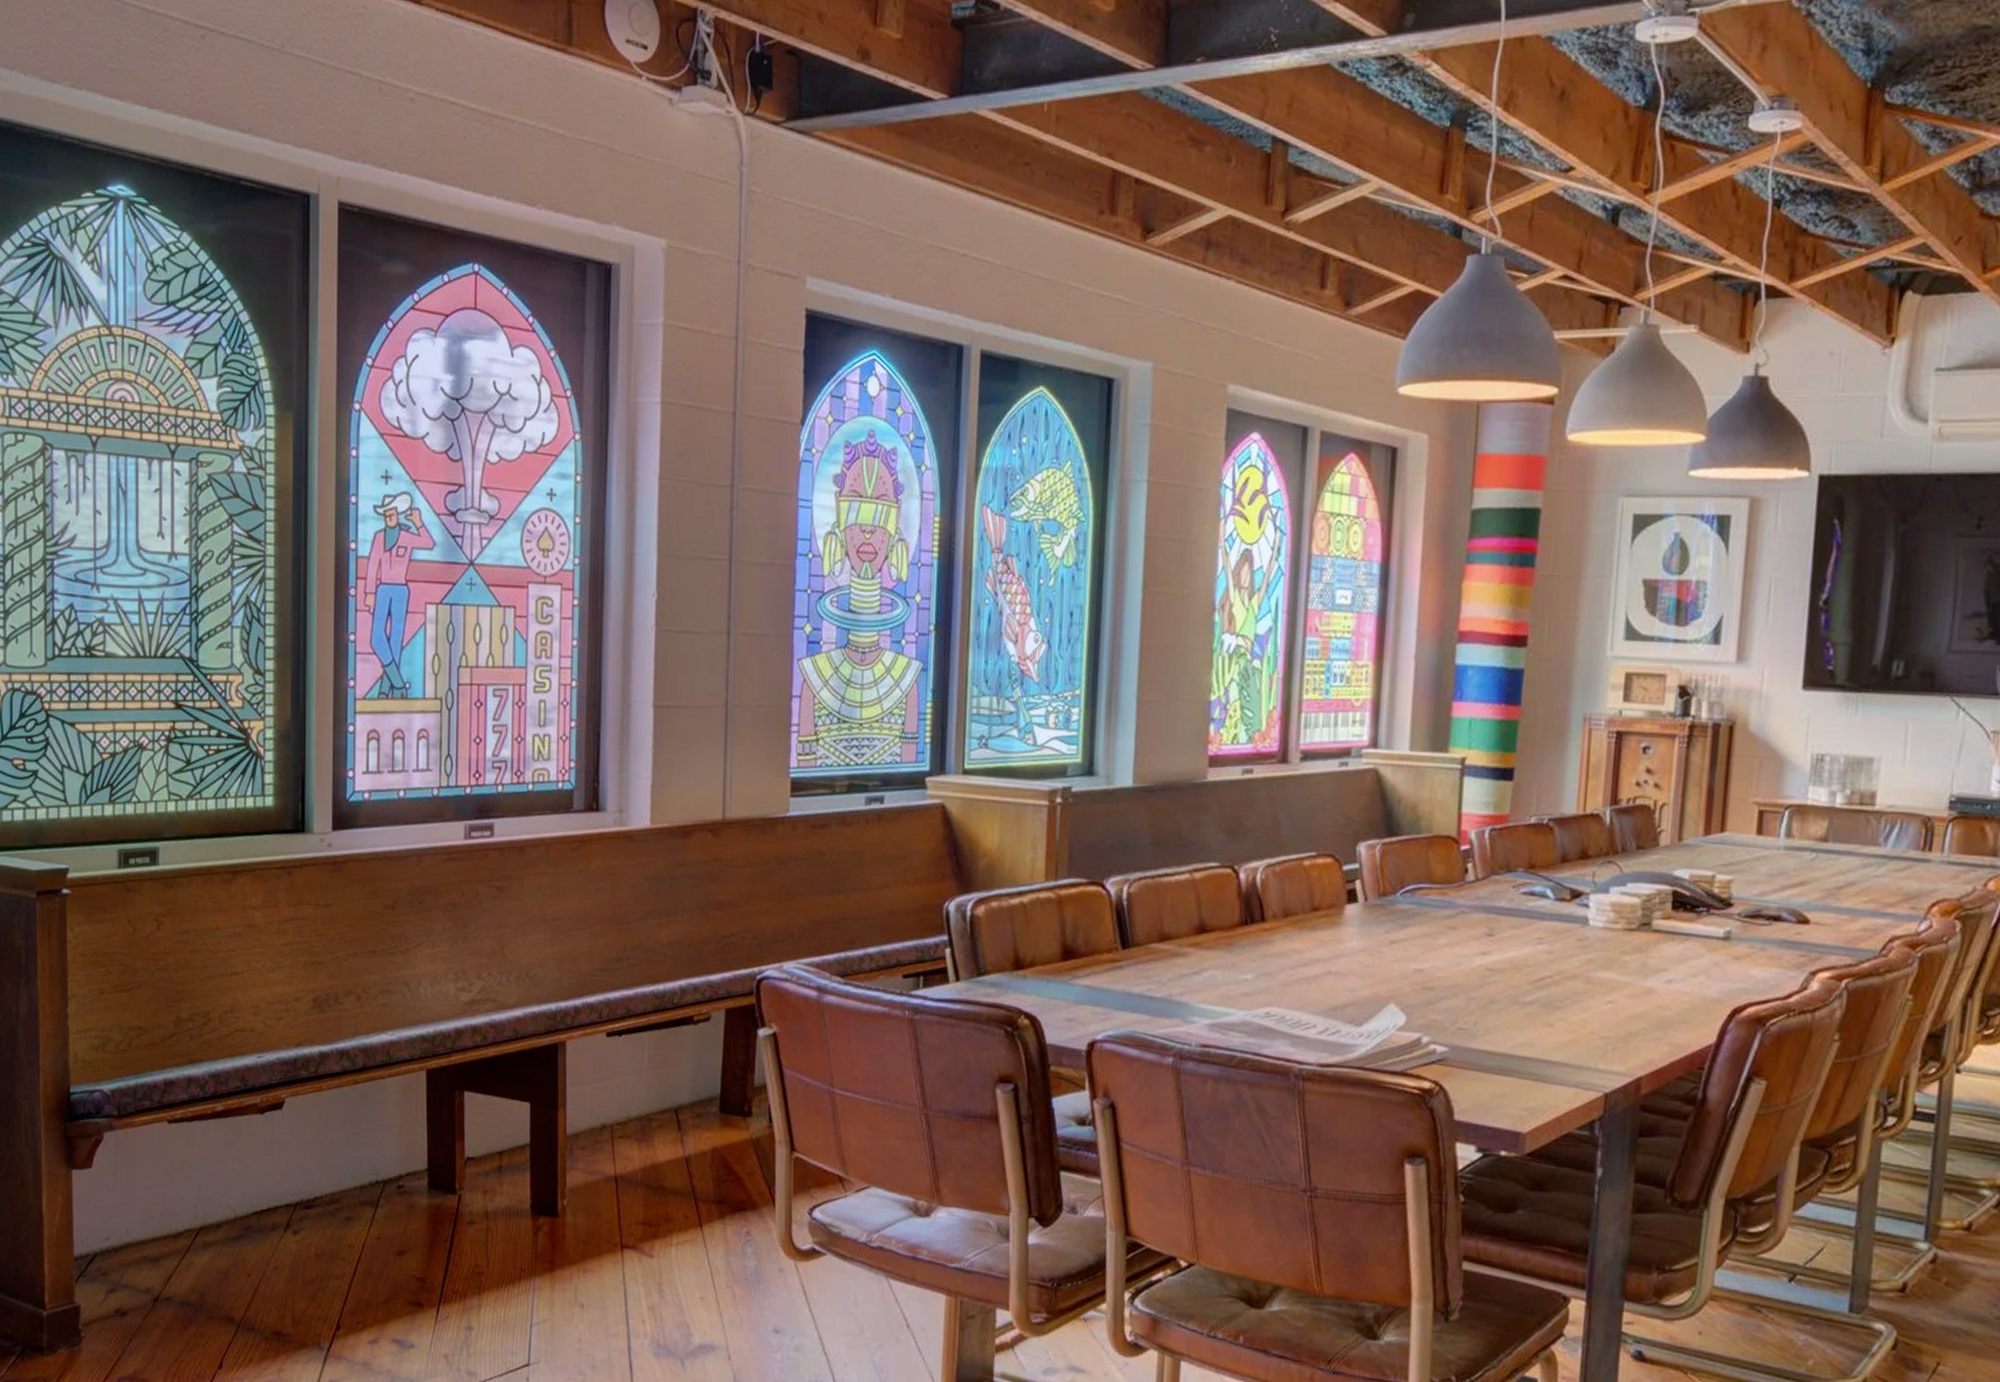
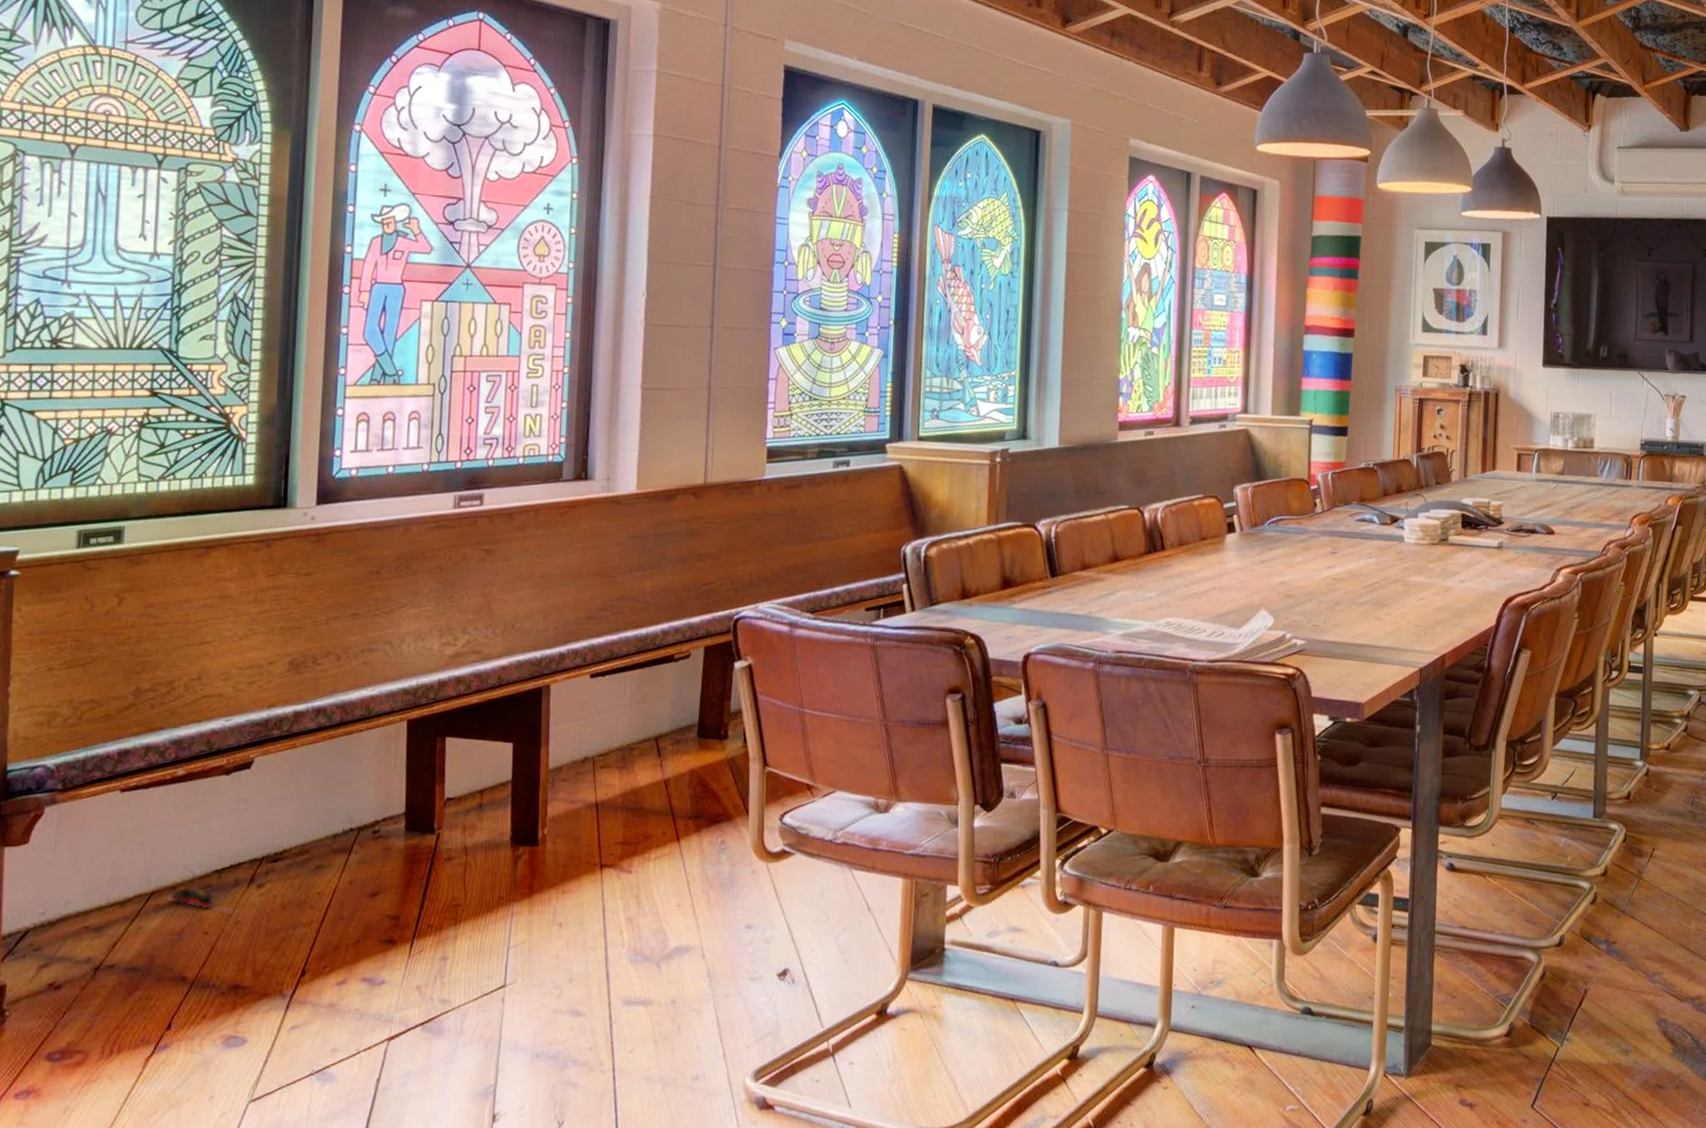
toy train: none [211,1227,278,1258] -> present [164,888,239,914]

